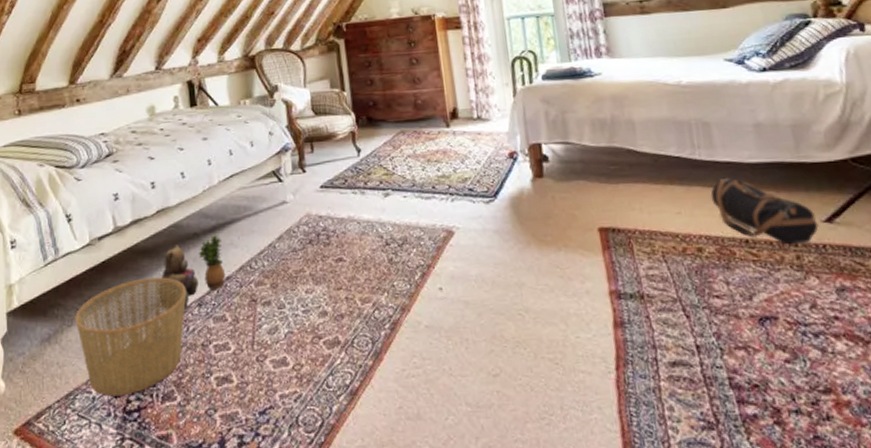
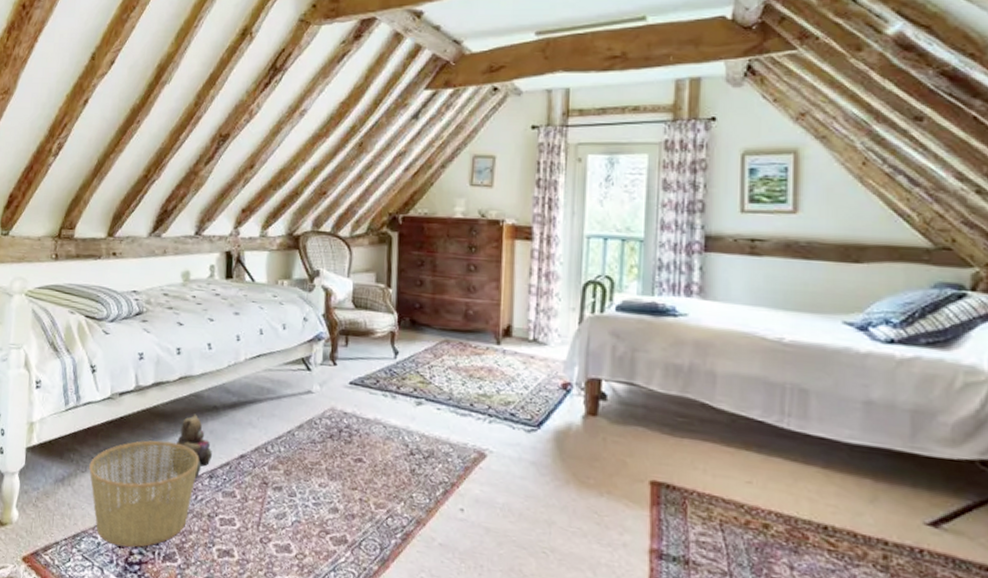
potted plant: present [198,234,226,289] -> none [215,410,241,465]
duffel bag: present [710,178,819,245] -> none [792,455,919,544]

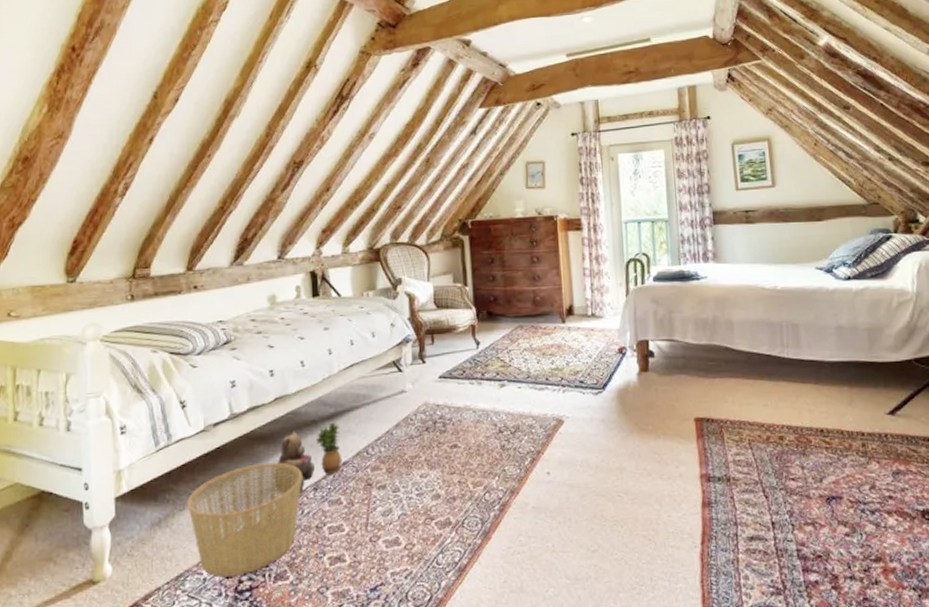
potted plant: none [215,410,241,465] -> present [315,421,343,474]

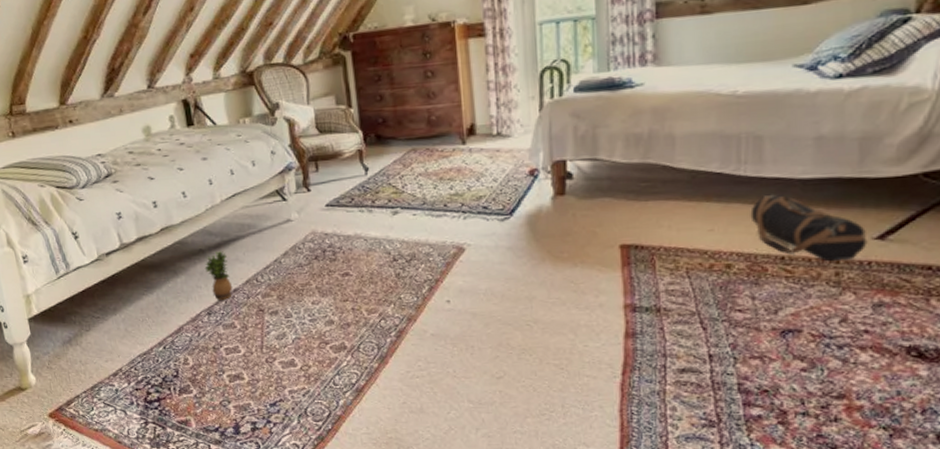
basket: present [187,462,302,578] -> none [92,289,196,389]
teddy bear: present [275,431,314,493] -> none [169,260,207,317]
duffel bag: none [794,375,883,434] -> present [750,195,868,262]

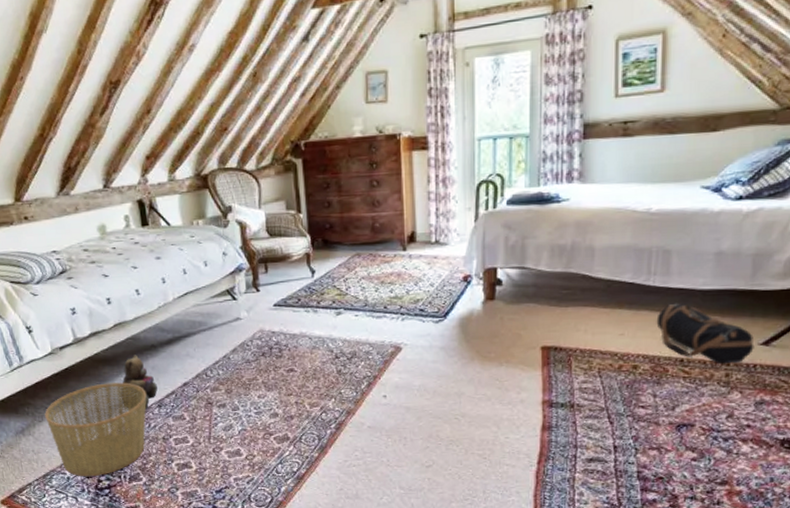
basket: none [92,289,196,389] -> present [44,382,147,477]
teddy bear: none [169,260,207,317] -> present [121,355,158,409]
potted plant: present [204,250,233,300] -> none [156,346,183,393]

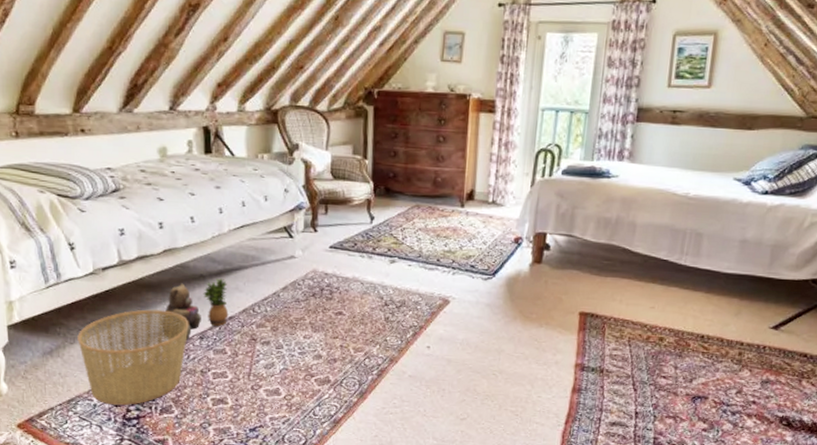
potted plant: none [156,346,183,393] -> present [203,277,229,326]
duffel bag: present [656,304,755,364] -> none [683,284,766,344]

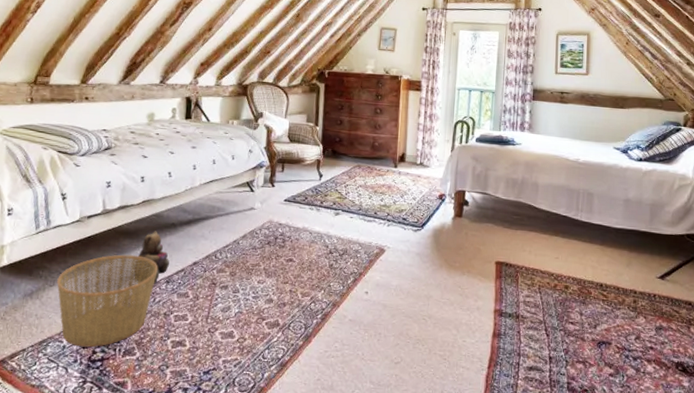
potted plant: present [203,277,229,326] -> none [173,226,195,271]

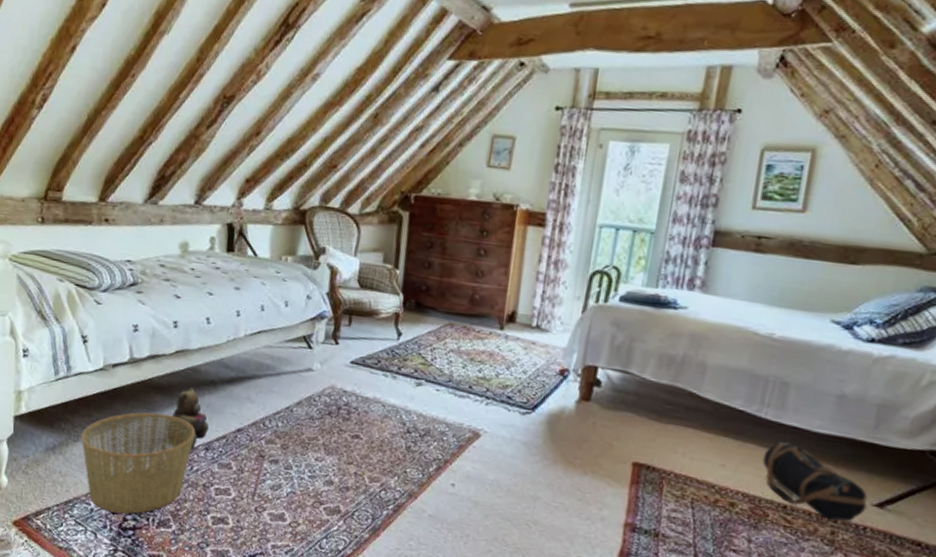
duffel bag: none [582,237,654,292] -> present [762,442,868,522]

